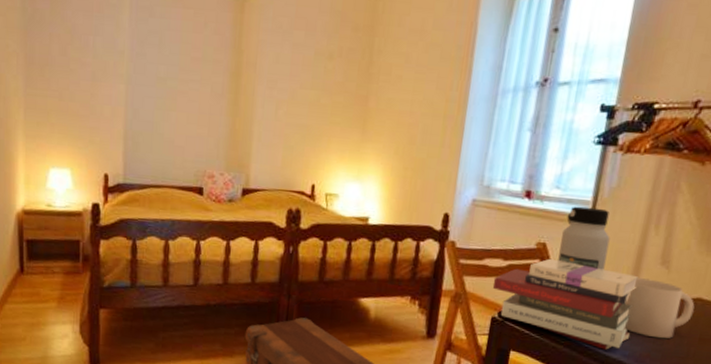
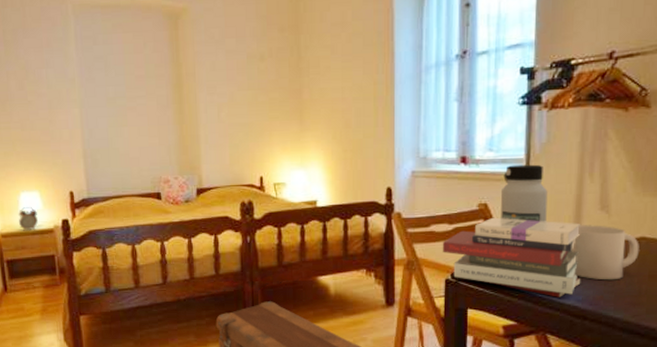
alarm clock: none [45,184,66,212] -> present [18,207,38,231]

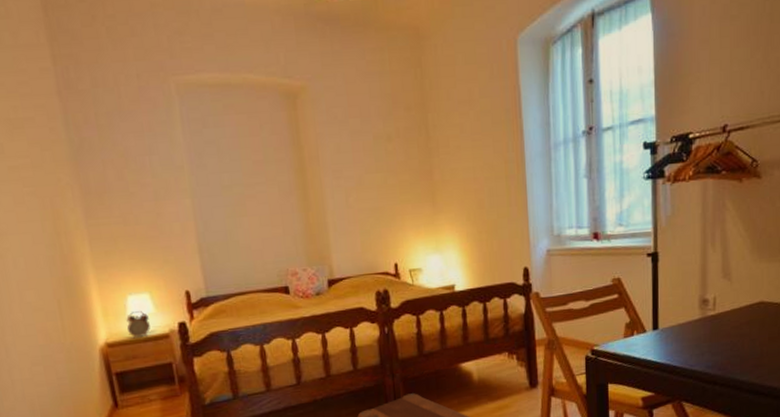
books: present [442,217,582,297] -> none [580,291,710,366]
water bottle: present [500,164,548,222] -> none [632,237,676,294]
mug: present [572,225,639,280] -> none [700,292,759,346]

